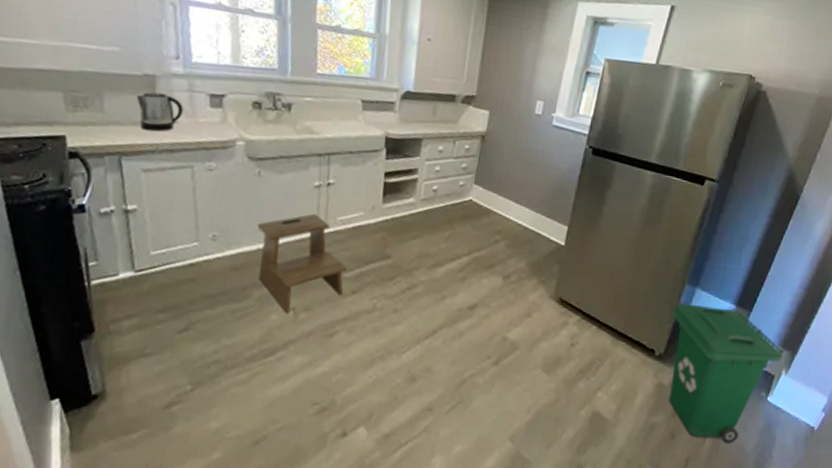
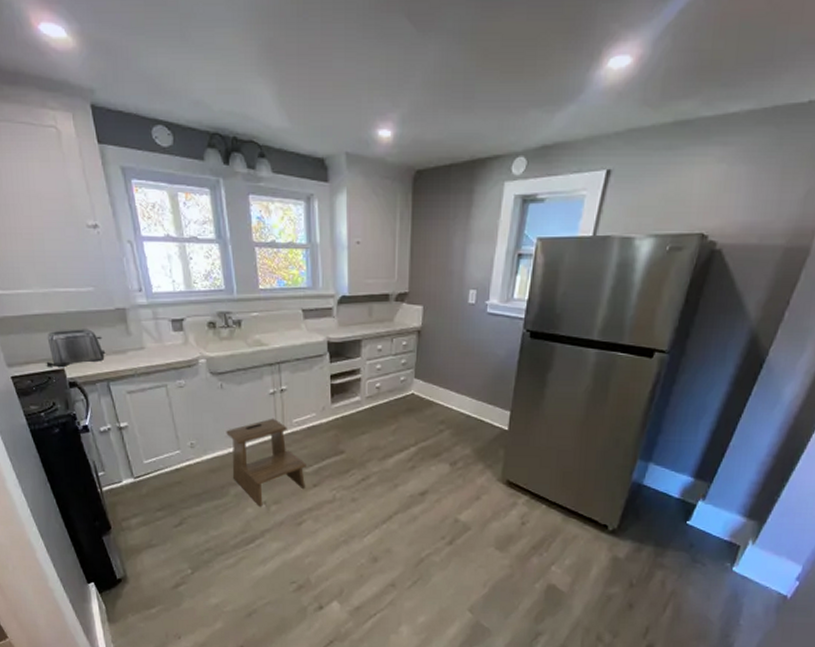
toaster: none [41,90,123,134] -> present [45,329,106,368]
kettle: present [136,91,184,132] -> none [113,322,152,358]
recycling bin: present [669,303,784,443] -> none [624,479,751,612]

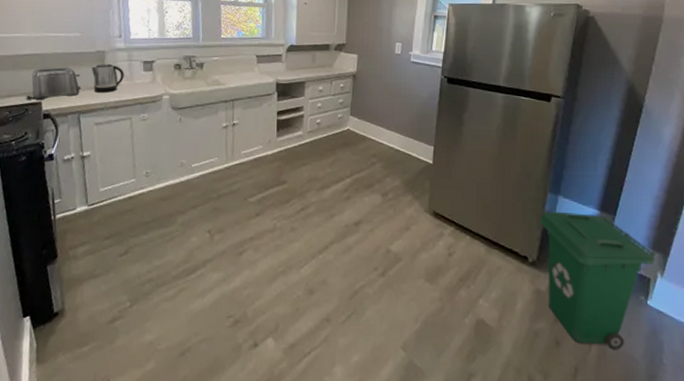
kettle: none [113,322,152,358] -> present [91,63,125,94]
step stool: present [226,418,306,507] -> none [179,149,251,236]
recycling bin: none [624,479,751,612] -> present [539,211,656,350]

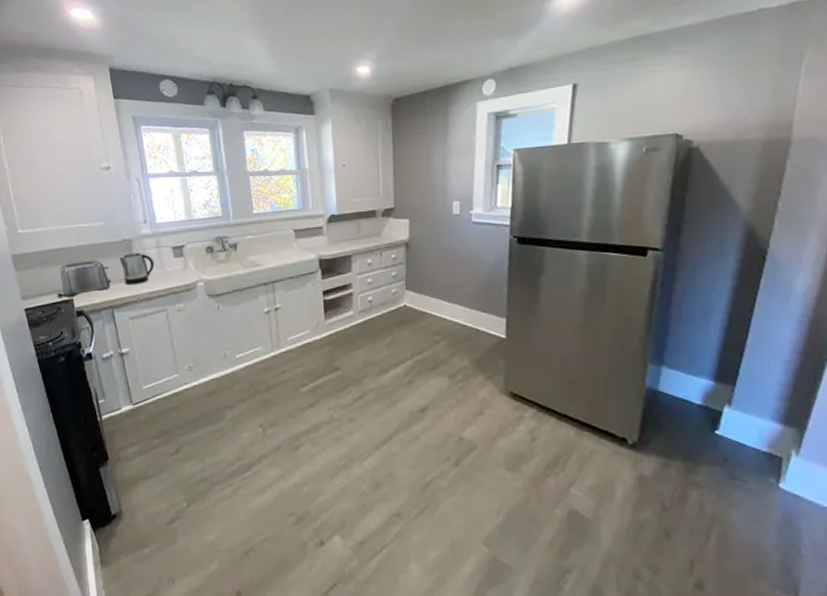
recycling bin: present [539,211,656,350] -> none [639,384,789,541]

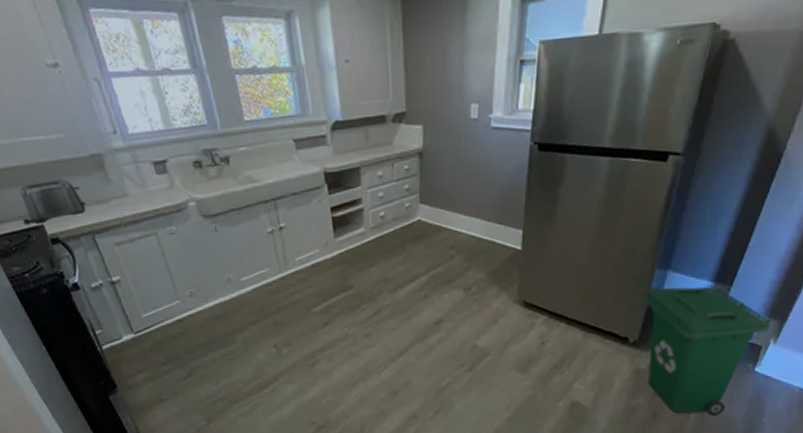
kettle: present [119,252,154,286] -> none [90,169,135,208]
recycling bin: none [639,384,789,541] -> present [644,287,772,416]

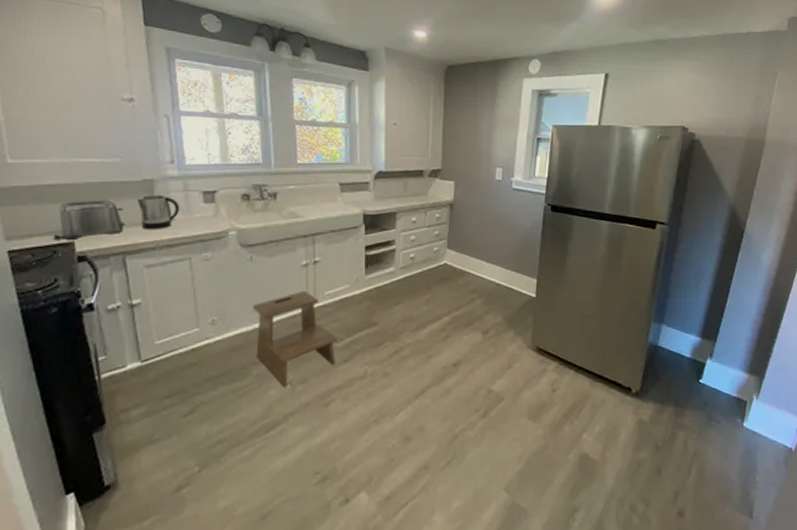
kettle: none [90,169,135,208] -> present [137,194,180,231]
step stool: none [226,258,315,351] -> present [252,290,337,387]
recycling bin: present [644,287,772,416] -> none [643,340,752,473]

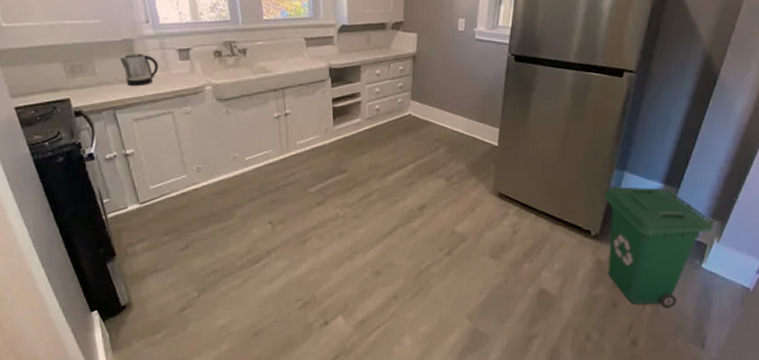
toaster: present [52,200,126,241] -> none [50,59,113,98]
step stool: present [252,290,337,387] -> none [232,141,310,227]
recycling bin: none [643,340,752,473] -> present [604,186,715,308]

